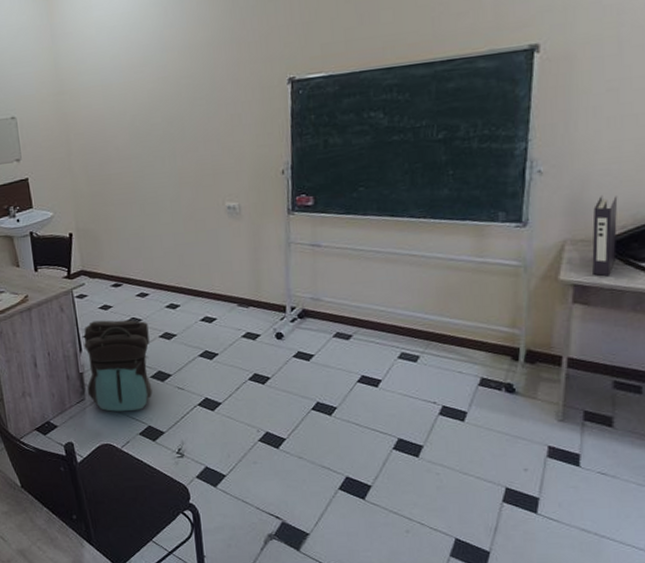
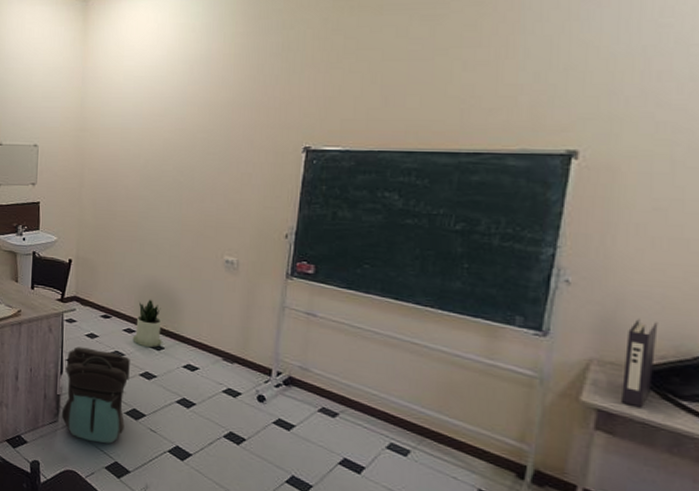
planter: none [147,259,177,308] -> present [132,299,162,348]

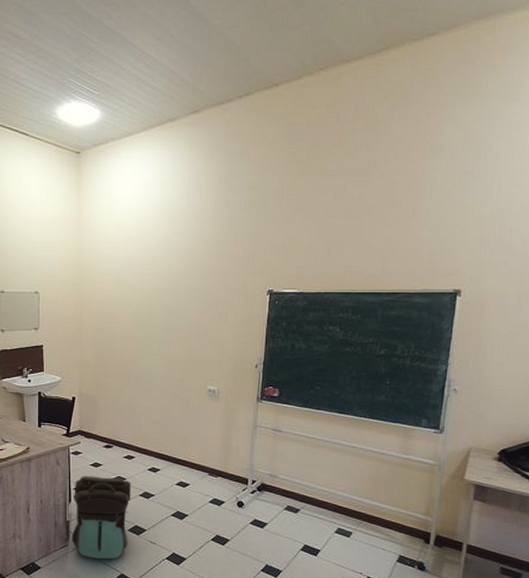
planter: present [132,299,162,348] -> none [132,428,158,470]
binder: present [622,319,659,408] -> none [490,415,512,481]

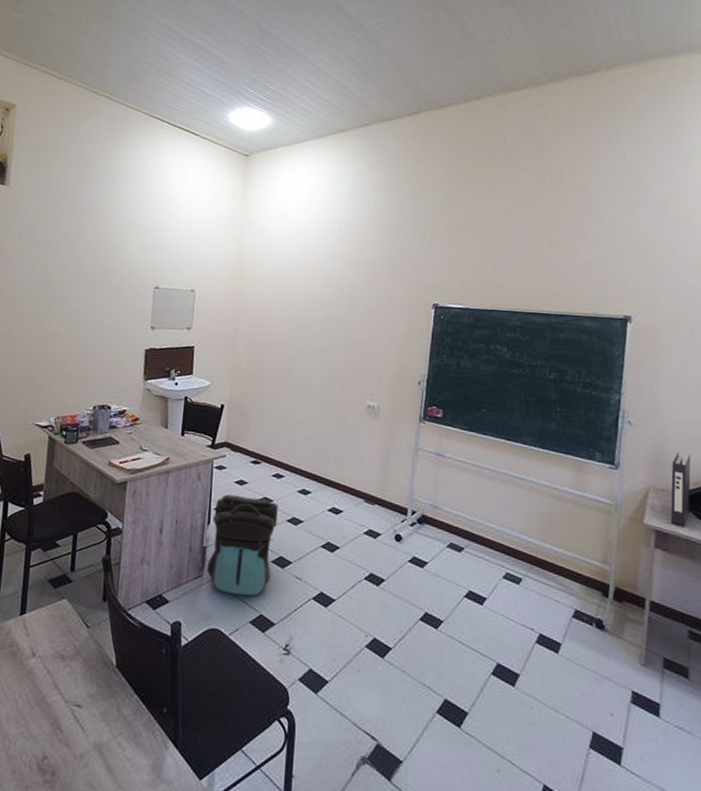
binder: none [490,415,512,481] -> present [671,453,691,527]

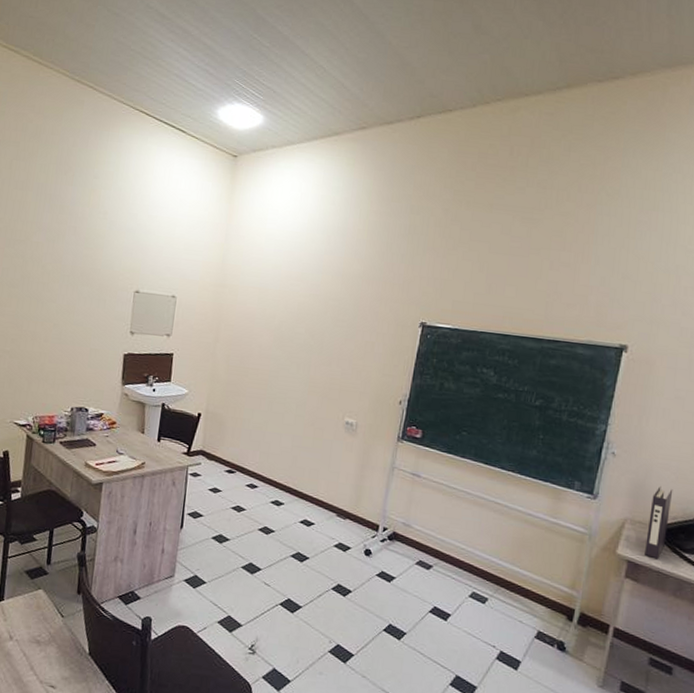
backpack: present [206,494,278,596] -> none [178,501,251,598]

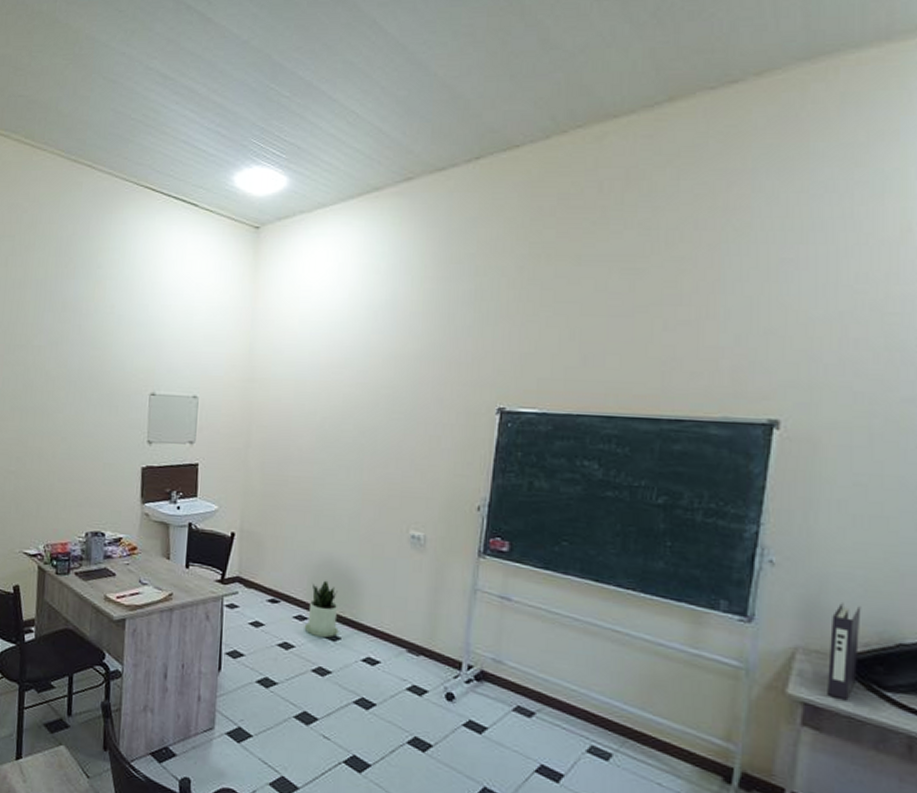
planter: none [254,455,284,503] -> present [304,580,339,638]

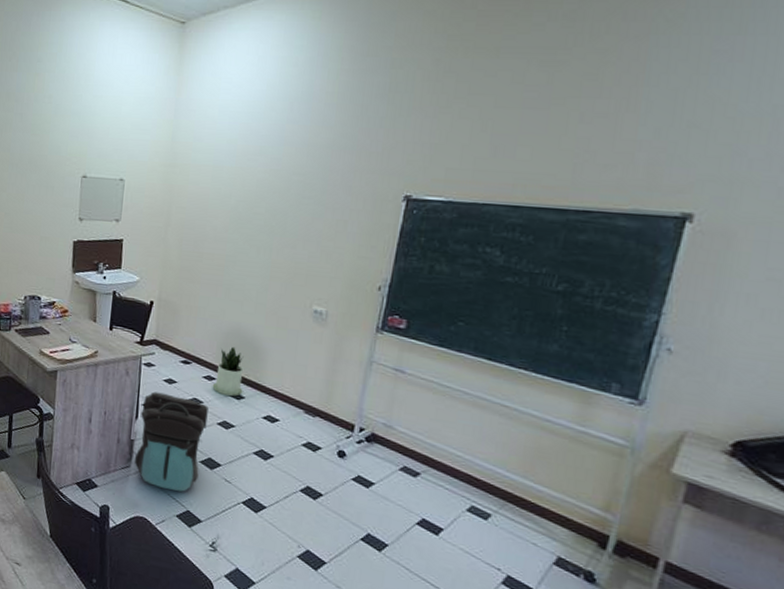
backpack: none [218,637,301,755] -> present [134,391,209,492]
binder: present [827,603,862,701] -> none [713,392,760,484]

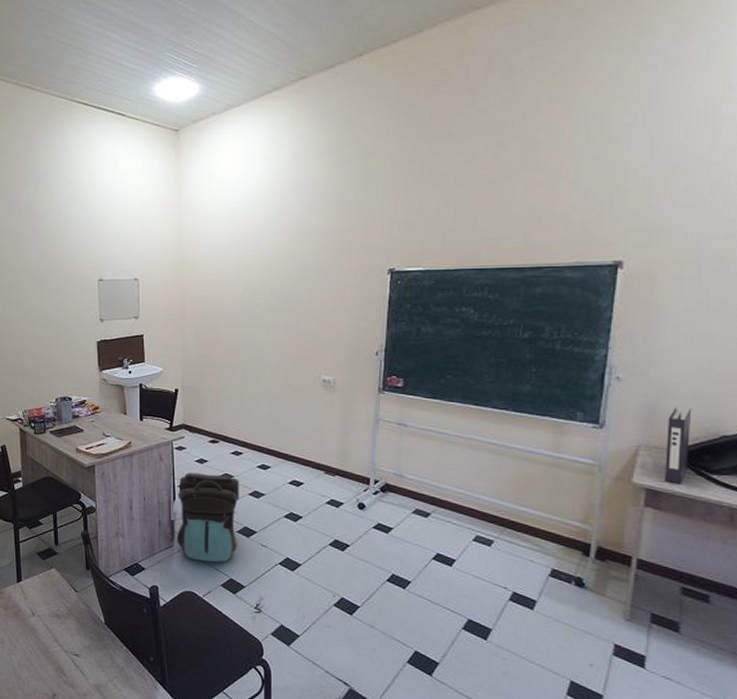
planter: present [212,346,244,397] -> none [240,421,268,467]
binder: none [713,392,760,484] -> present [665,407,692,484]

